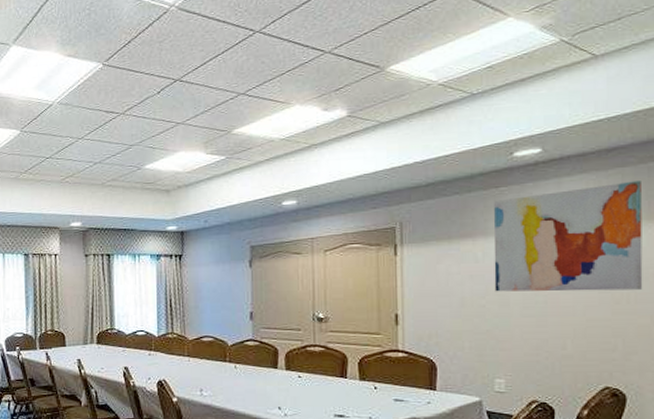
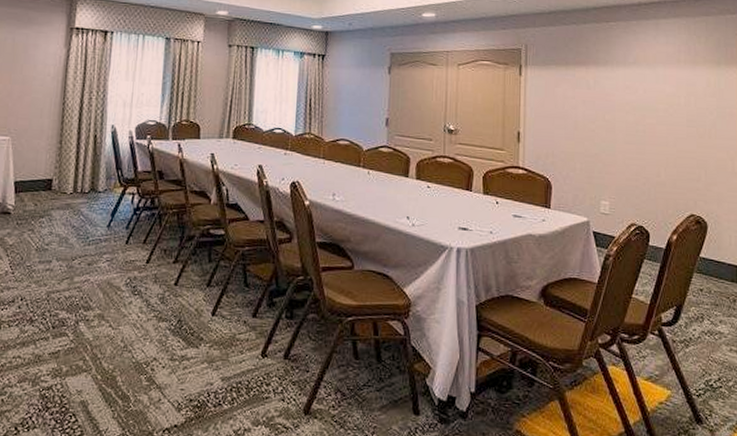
wall art: present [493,181,643,292] -> none [603,29,721,127]

